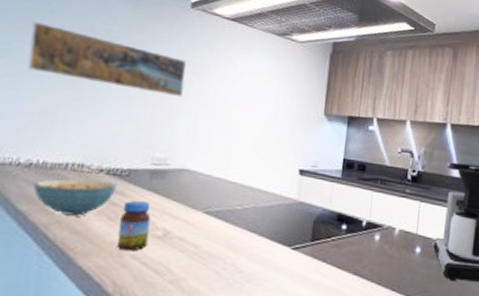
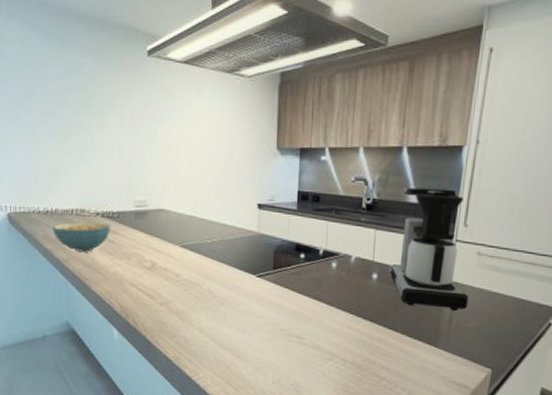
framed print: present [28,21,186,98] -> none [28,88,151,145]
jar: present [116,200,151,251] -> none [117,237,141,280]

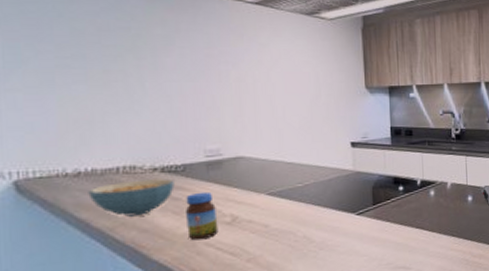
jar: none [117,237,141,280] -> present [186,191,219,241]

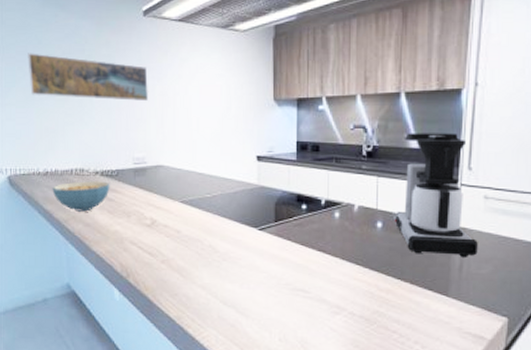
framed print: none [41,27,221,88] -> present [28,53,148,102]
jar: present [186,191,219,241] -> none [117,195,141,238]

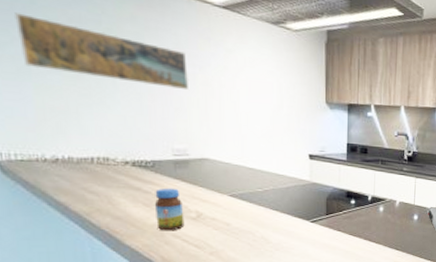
cereal bowl: present [52,181,110,212] -> none [66,171,145,204]
jar: none [117,195,141,238] -> present [155,188,185,231]

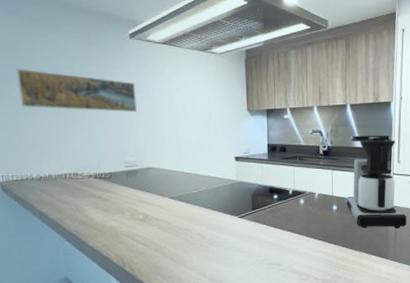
jar: present [155,188,185,231] -> none [111,194,135,232]

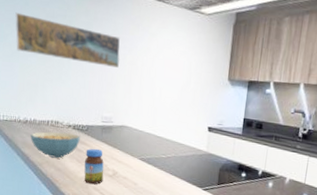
cereal bowl: none [46,183,104,212] -> present [30,132,80,158]
jar: none [111,194,135,232] -> present [84,148,104,185]

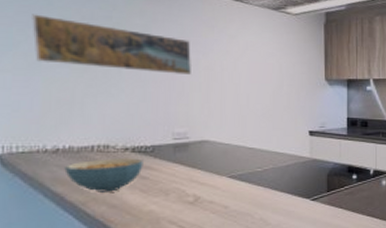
jar: present [84,148,104,185] -> none [152,172,182,218]

